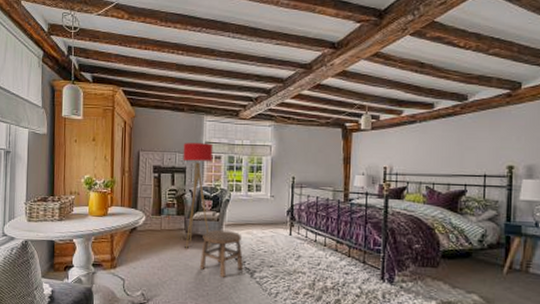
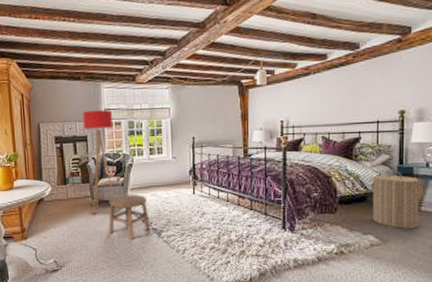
laundry hamper: none [476,227,531,291] -> present [371,170,423,229]

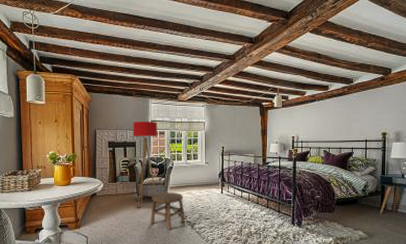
laundry hamper: present [371,170,423,229] -> none [361,179,399,226]

